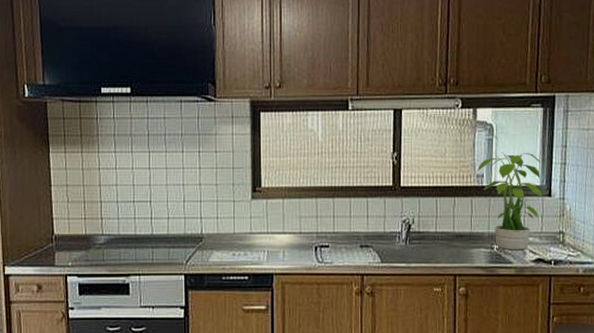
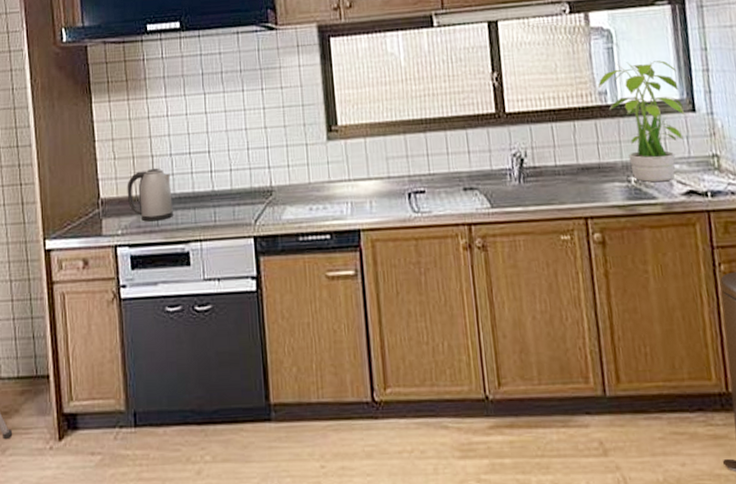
kettle: none [78,212,117,256] -> present [127,168,173,222]

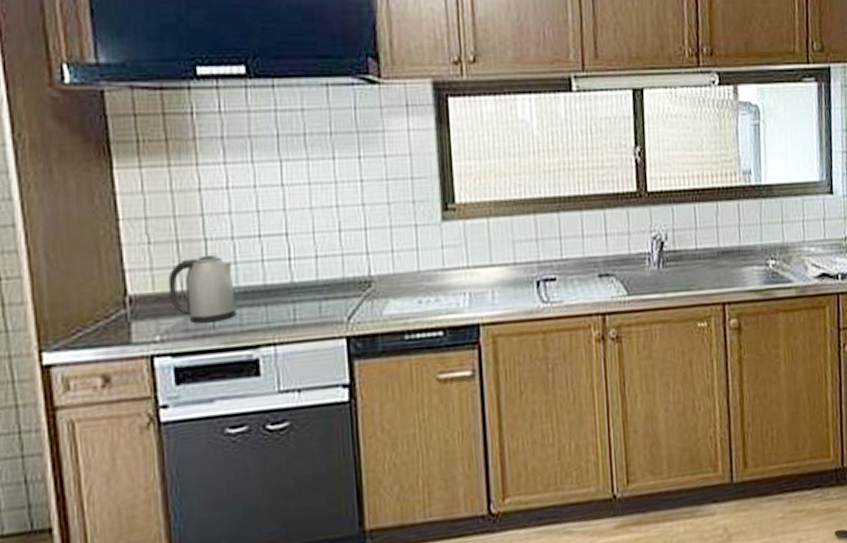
potted plant: present [597,60,686,183] -> none [742,140,824,266]

